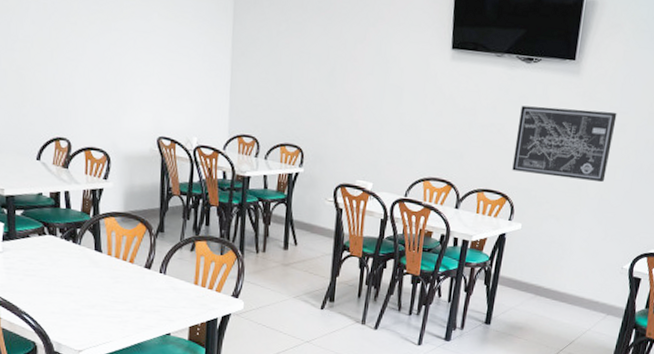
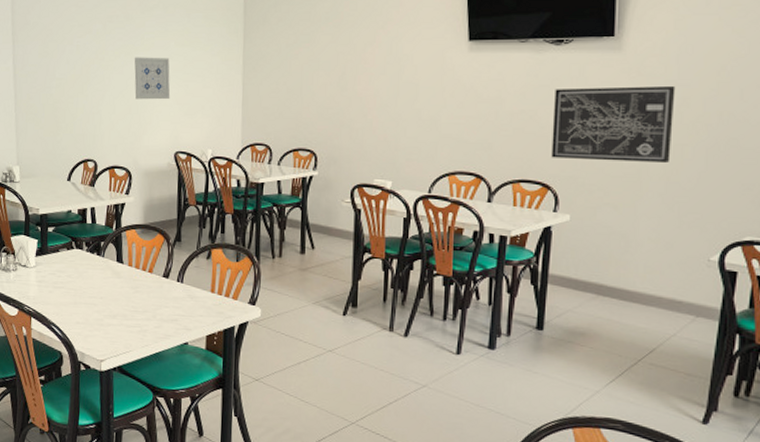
wall art: none [111,25,153,78] -> present [134,57,171,100]

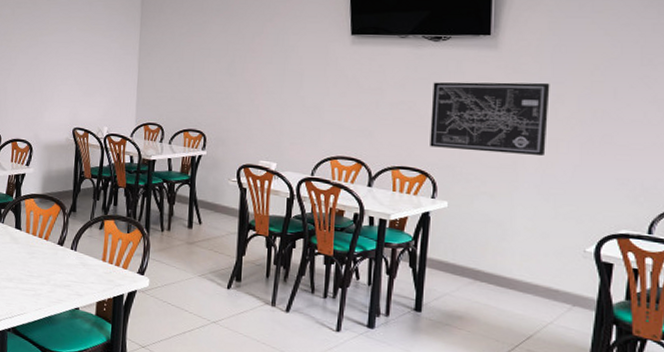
wall art: present [134,57,171,100] -> none [38,40,72,80]

